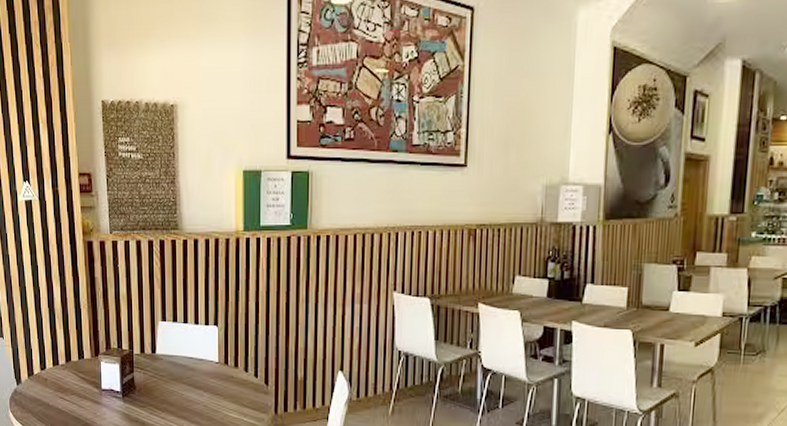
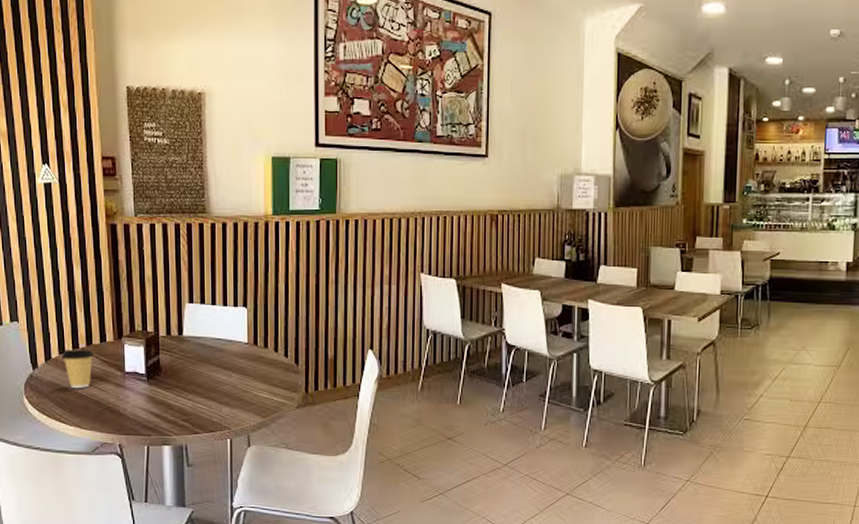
coffee cup: none [42,366,73,405] -> present [61,350,94,389]

